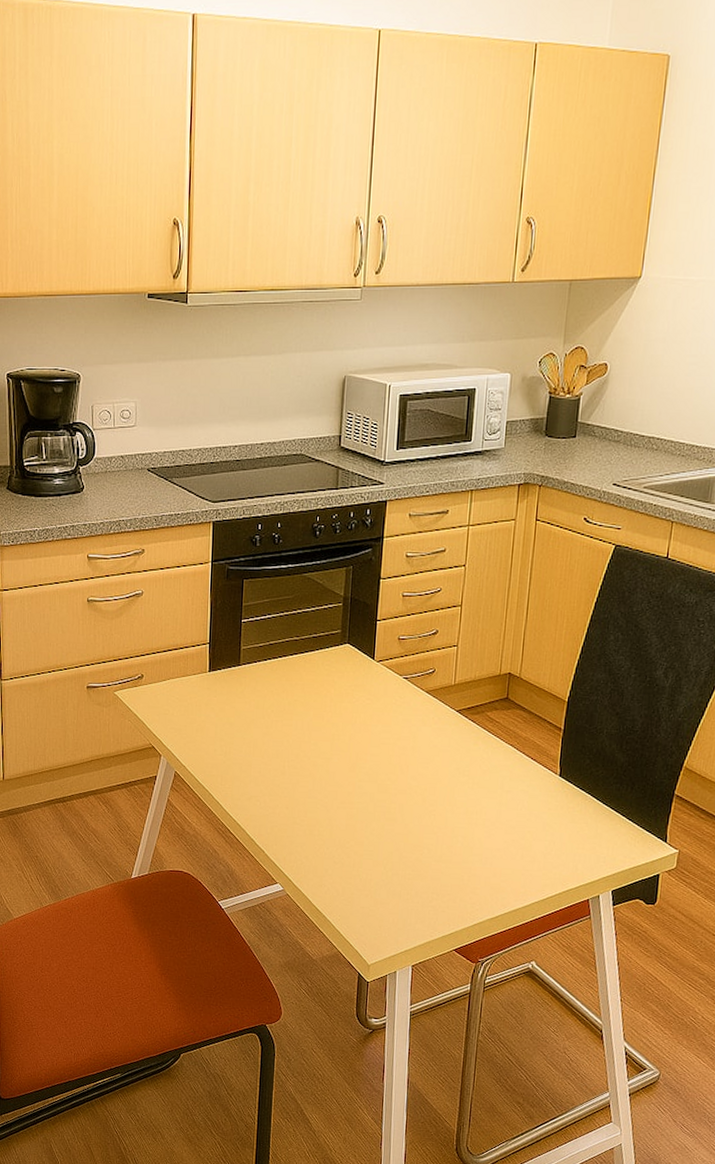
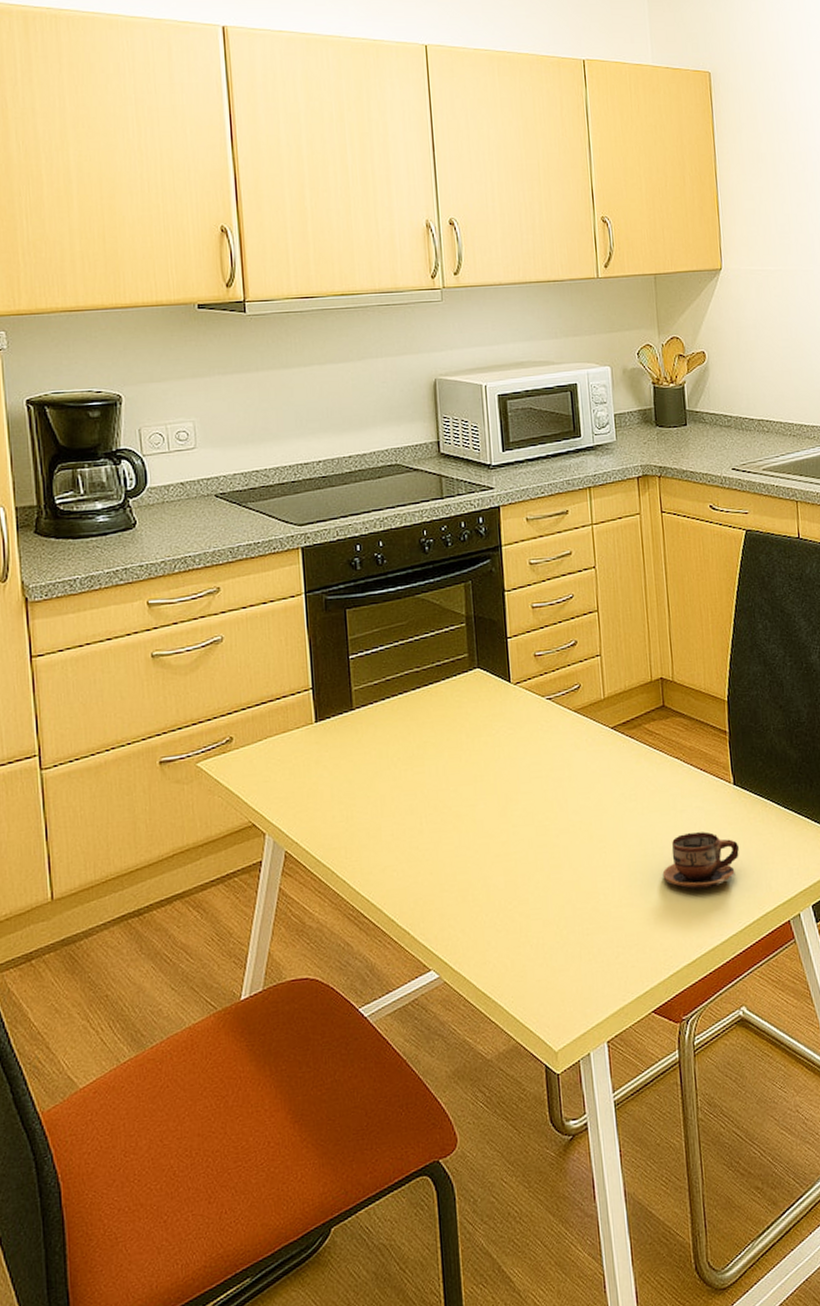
cup: none [481,811,554,860] -> present [662,831,739,889]

